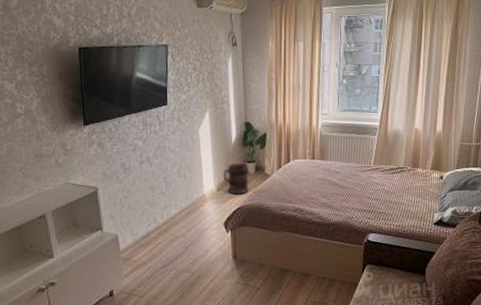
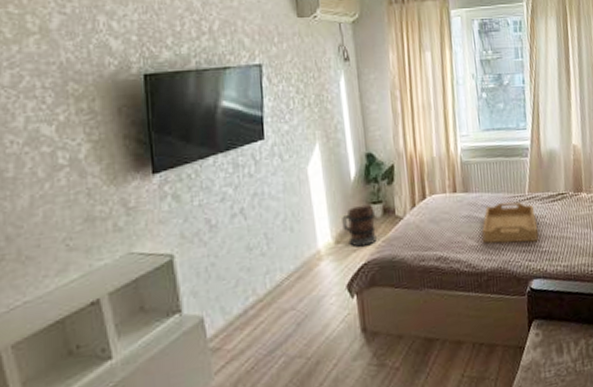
serving tray: none [333,171,378,204] -> present [482,202,538,244]

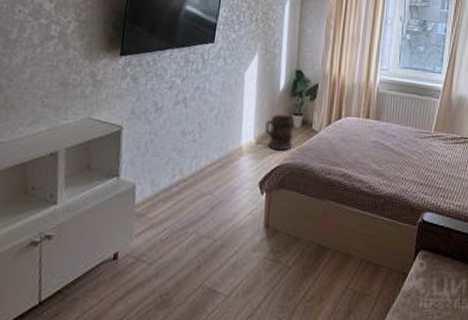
serving tray: present [482,202,538,244] -> none [386,136,438,177]

